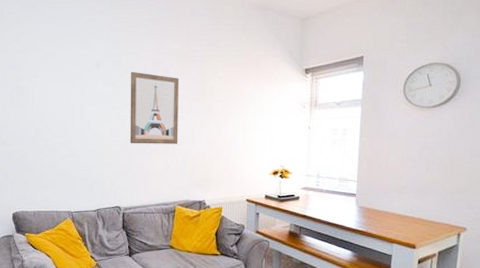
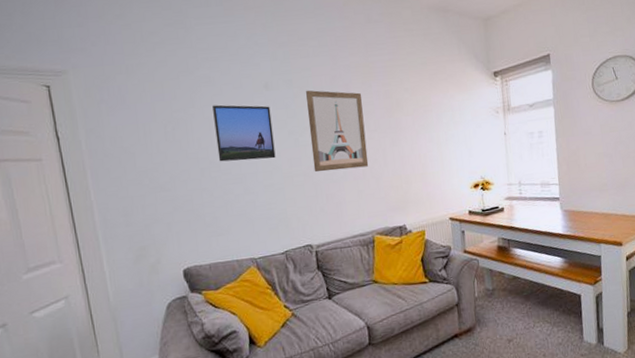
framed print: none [51,77,99,128] -> present [212,105,276,162]

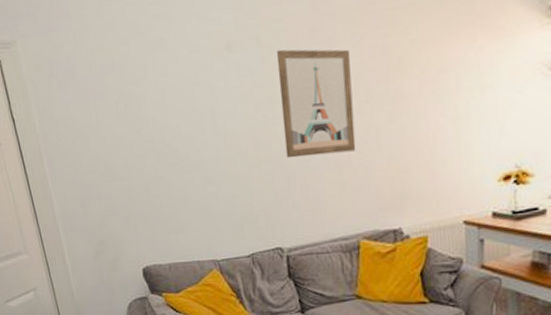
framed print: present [212,105,276,162] -> none [167,73,240,146]

